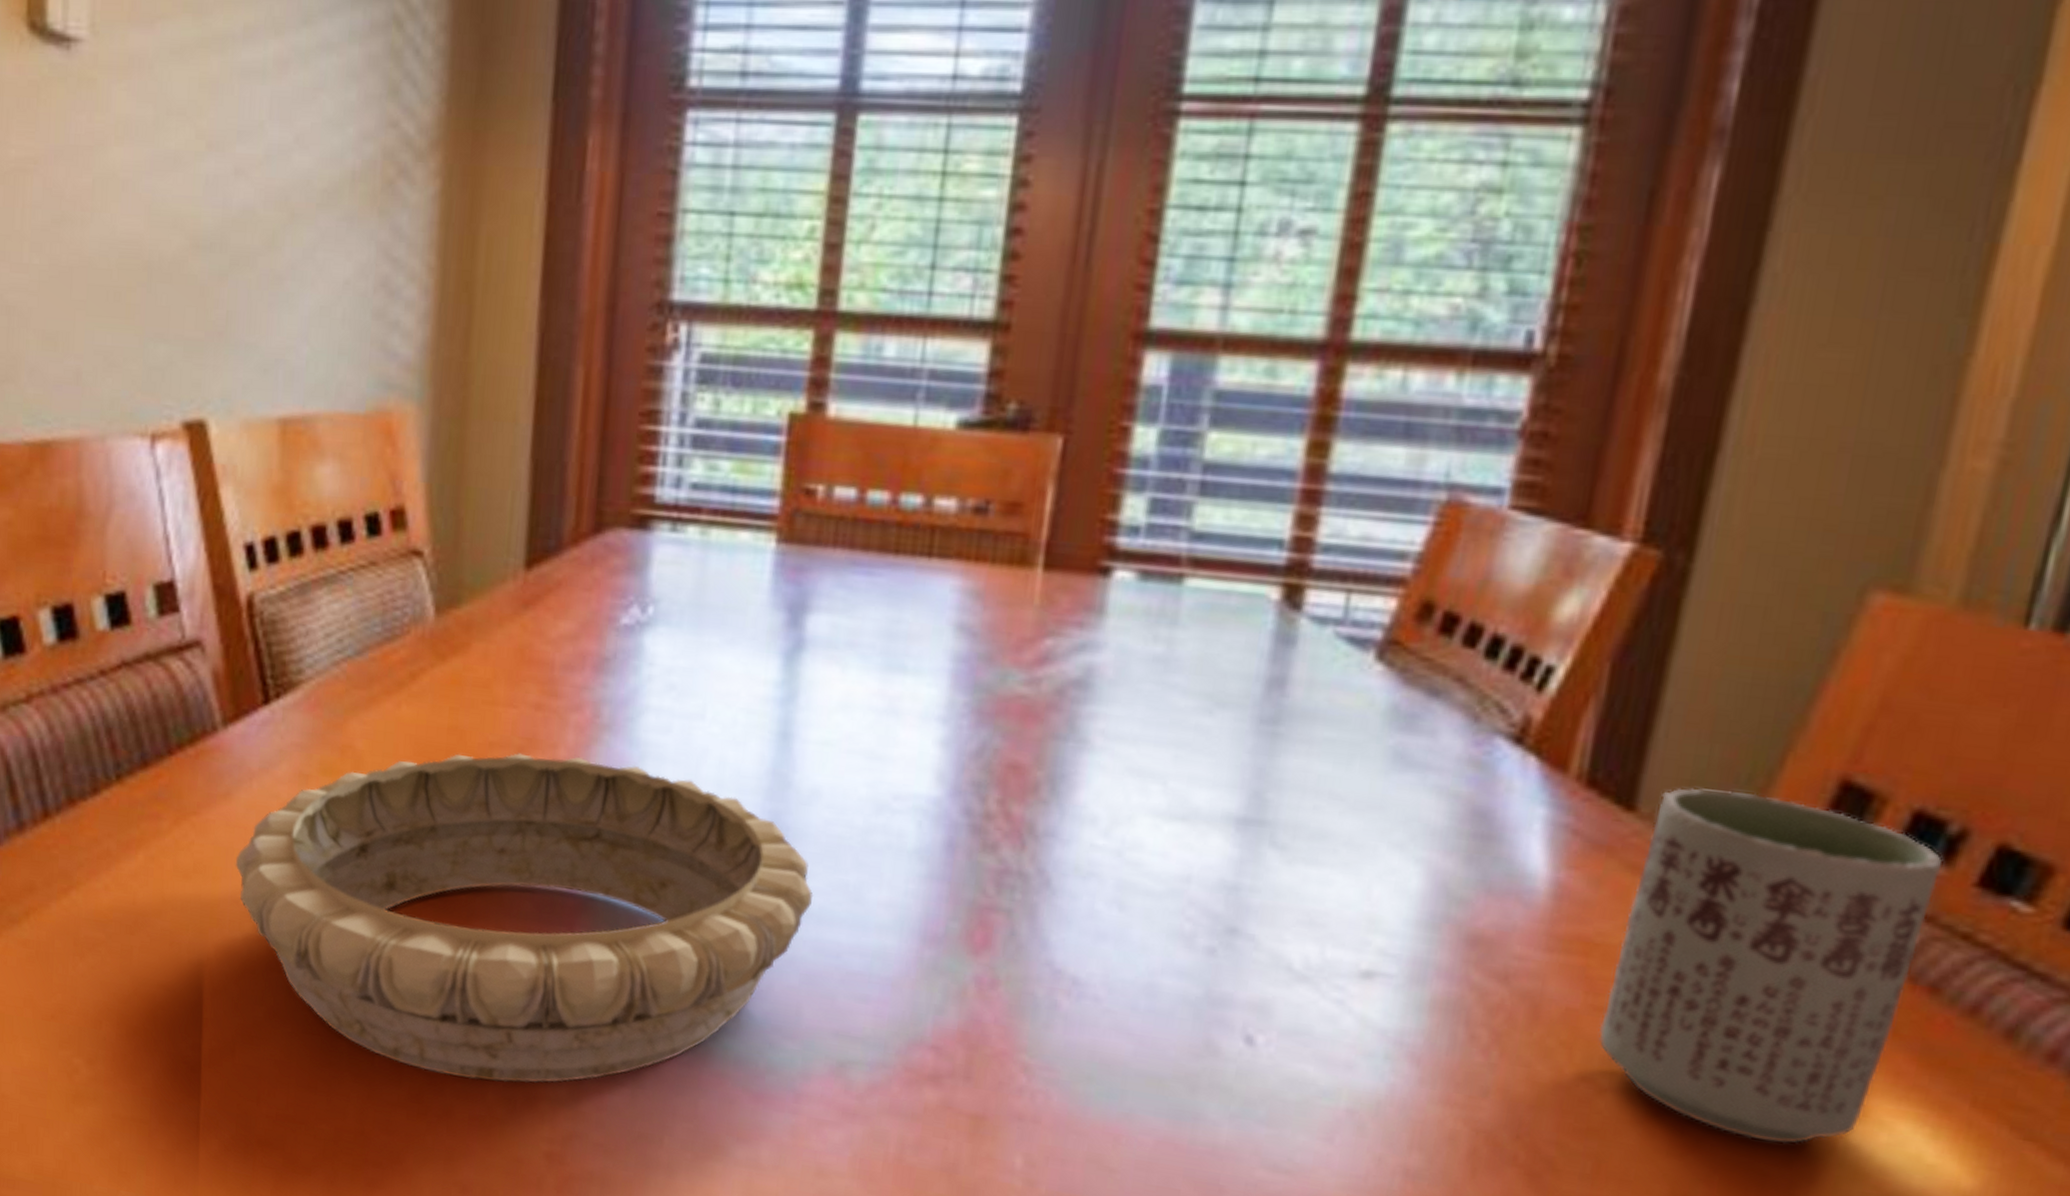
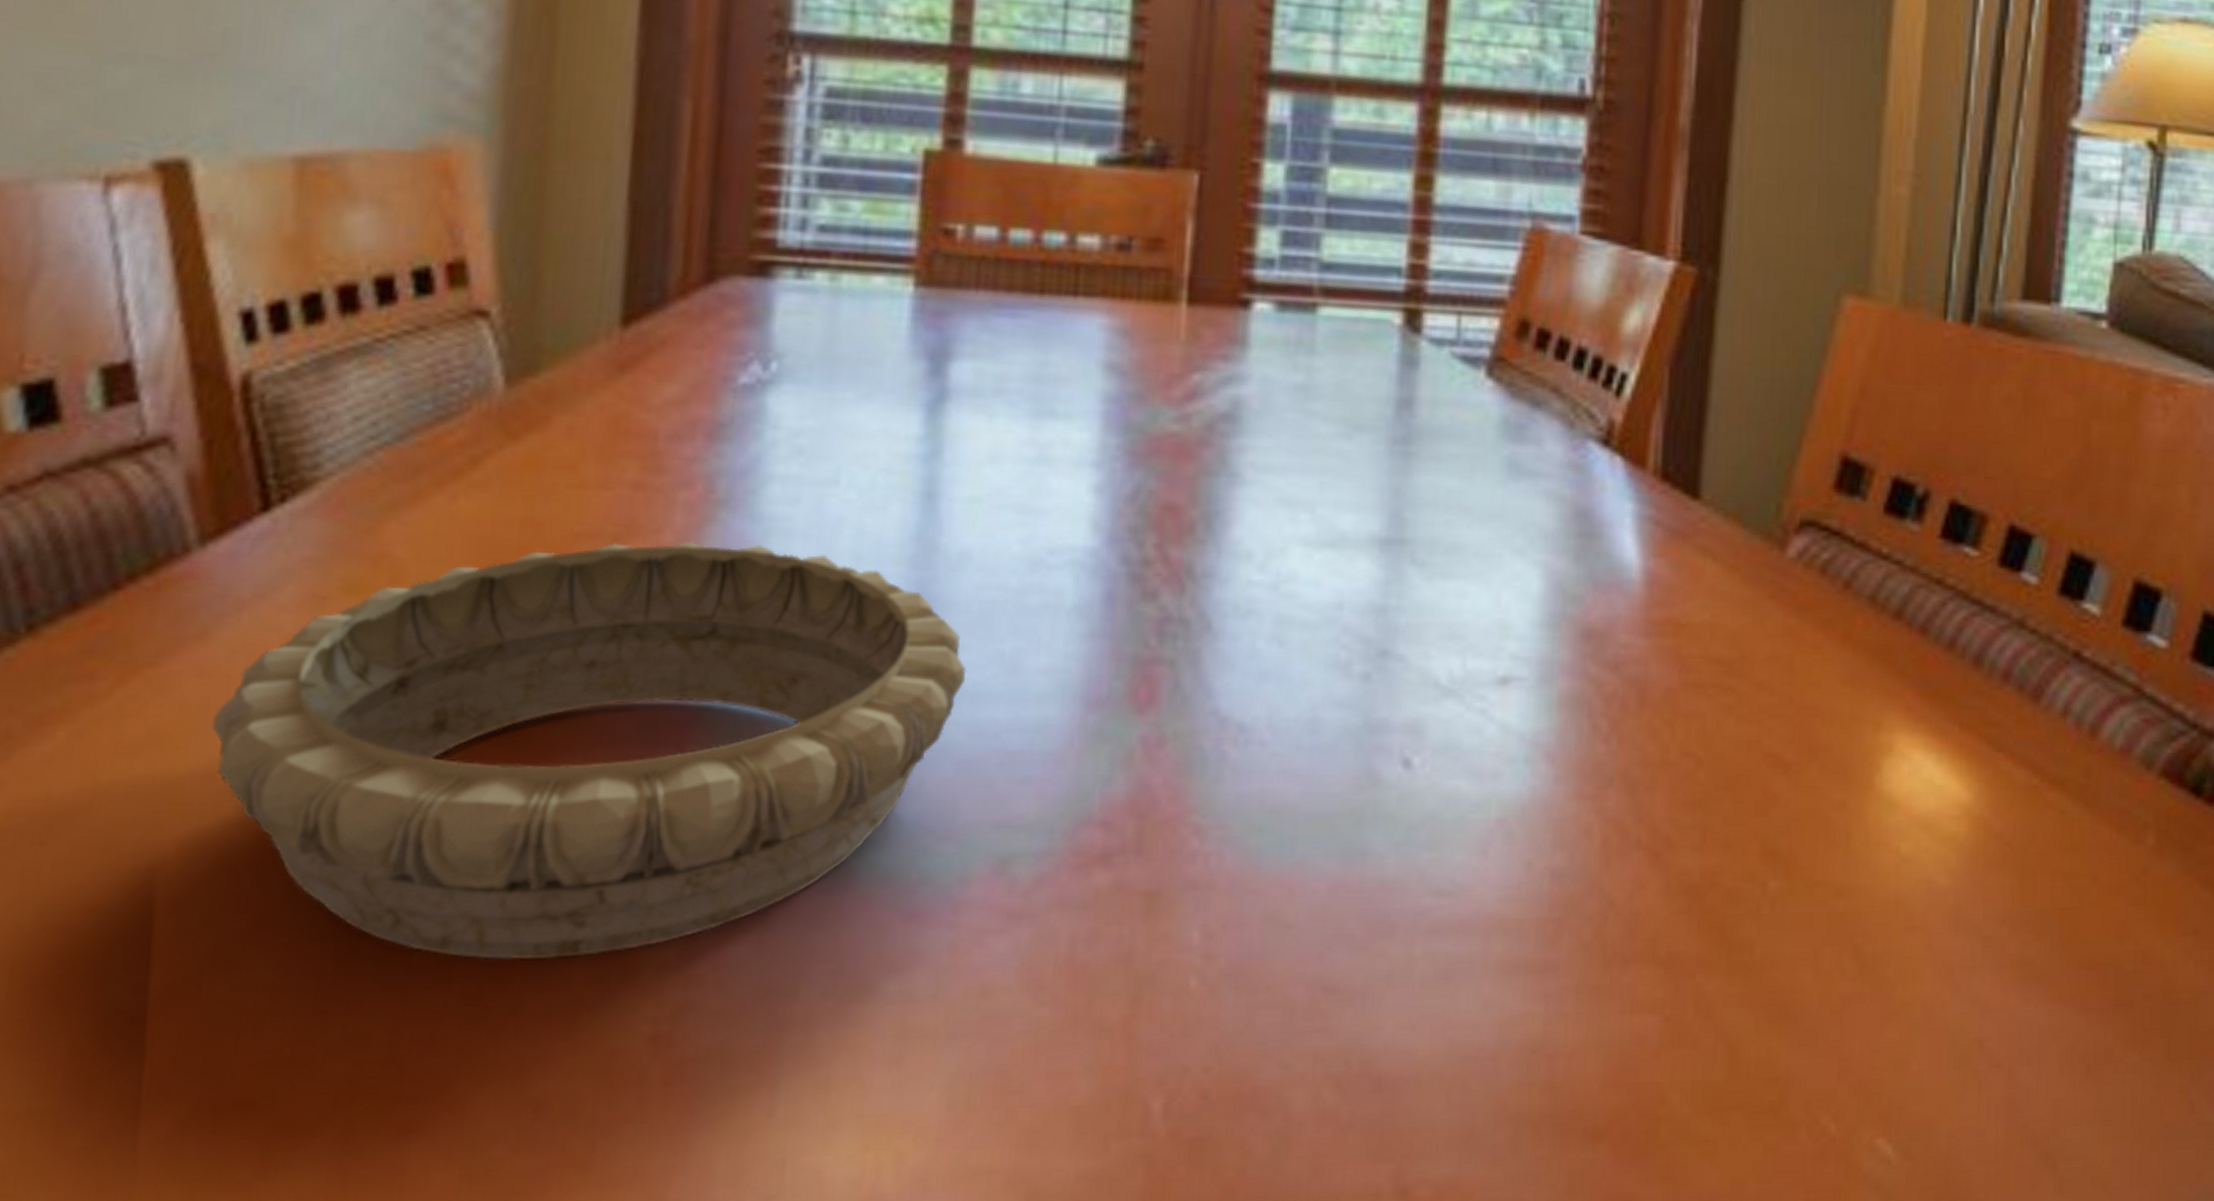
cup: present [1598,787,1944,1145] -> none [1692,473,1917,787]

